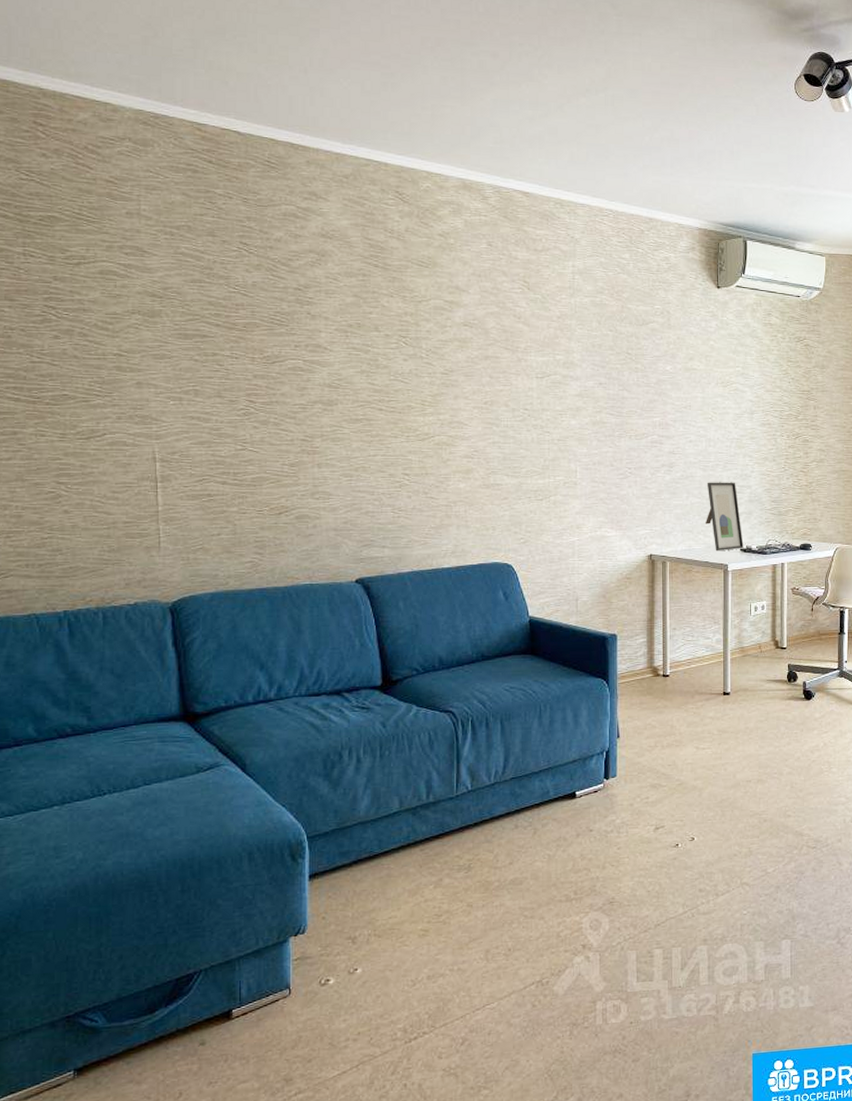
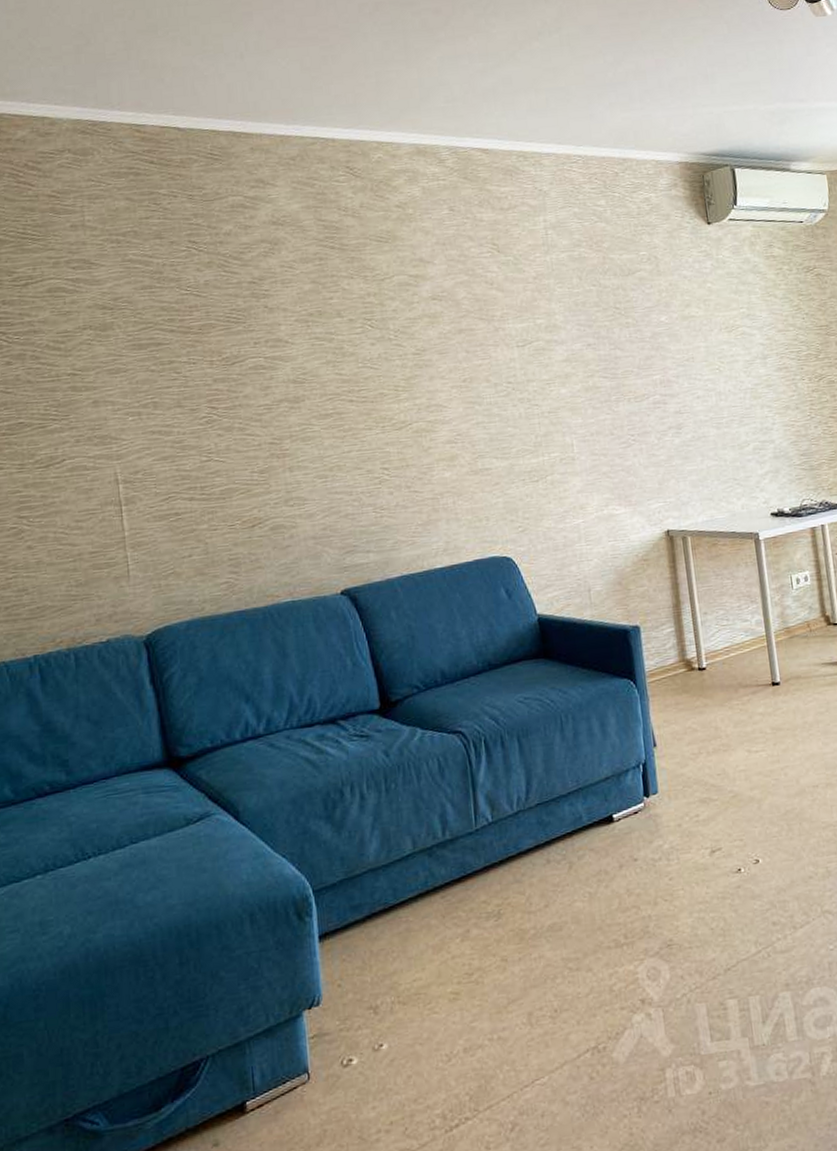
picture frame: present [706,482,744,552] -> none [722,438,775,519]

